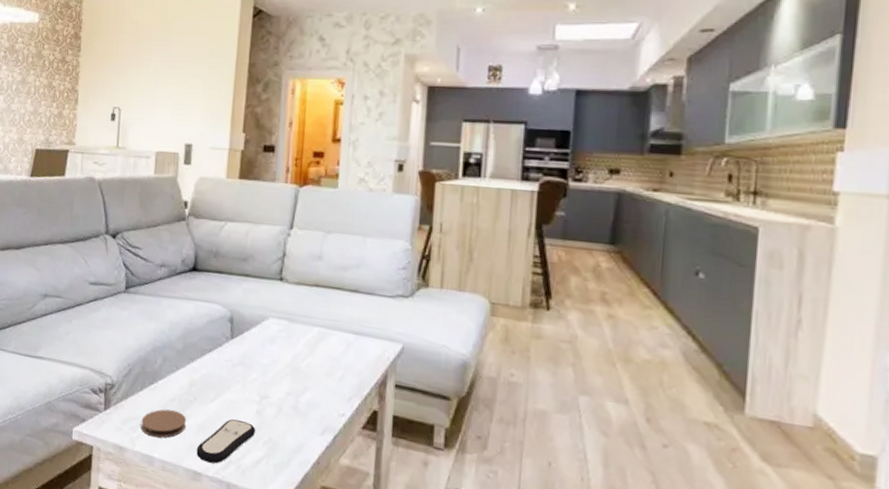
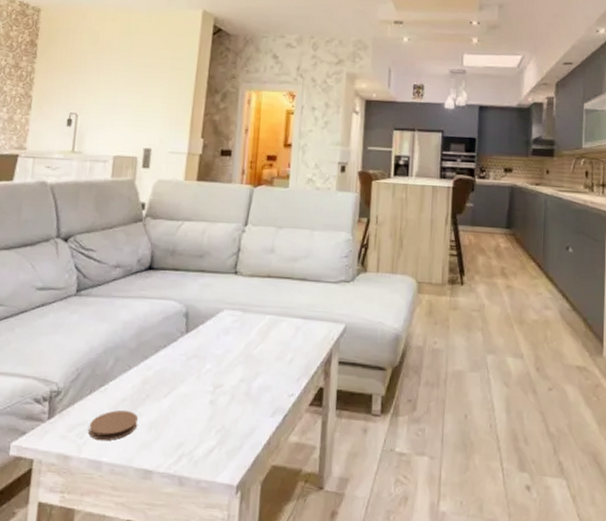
remote control: present [196,418,256,464] -> none [147,411,209,459]

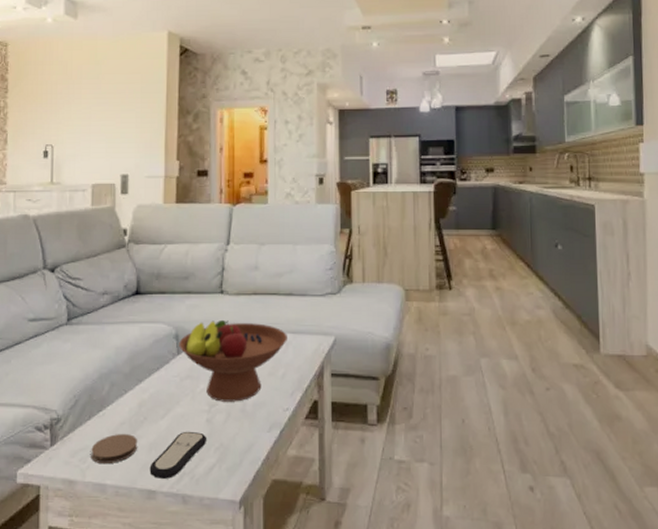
remote control: none [147,411,209,459] -> present [149,431,207,479]
fruit bowl: none [188,300,298,385] -> present [179,319,287,402]

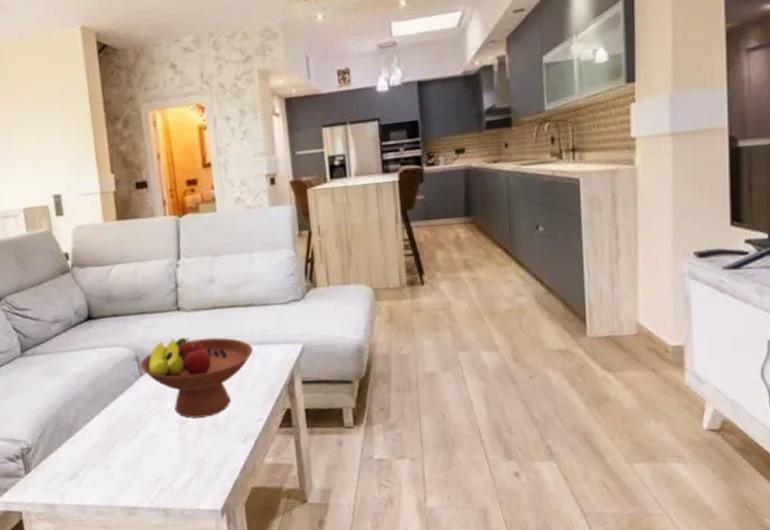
coaster: present [91,434,138,465] -> none [66,457,113,487]
remote control: present [149,431,207,479] -> none [127,449,182,496]

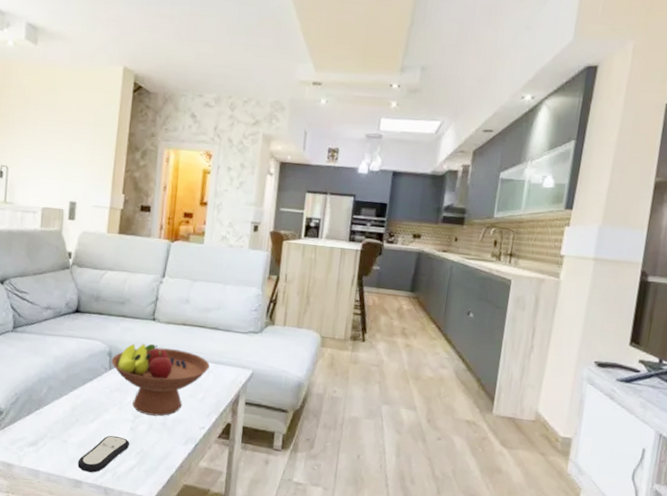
remote control: none [127,449,182,496] -> present [77,435,130,473]

